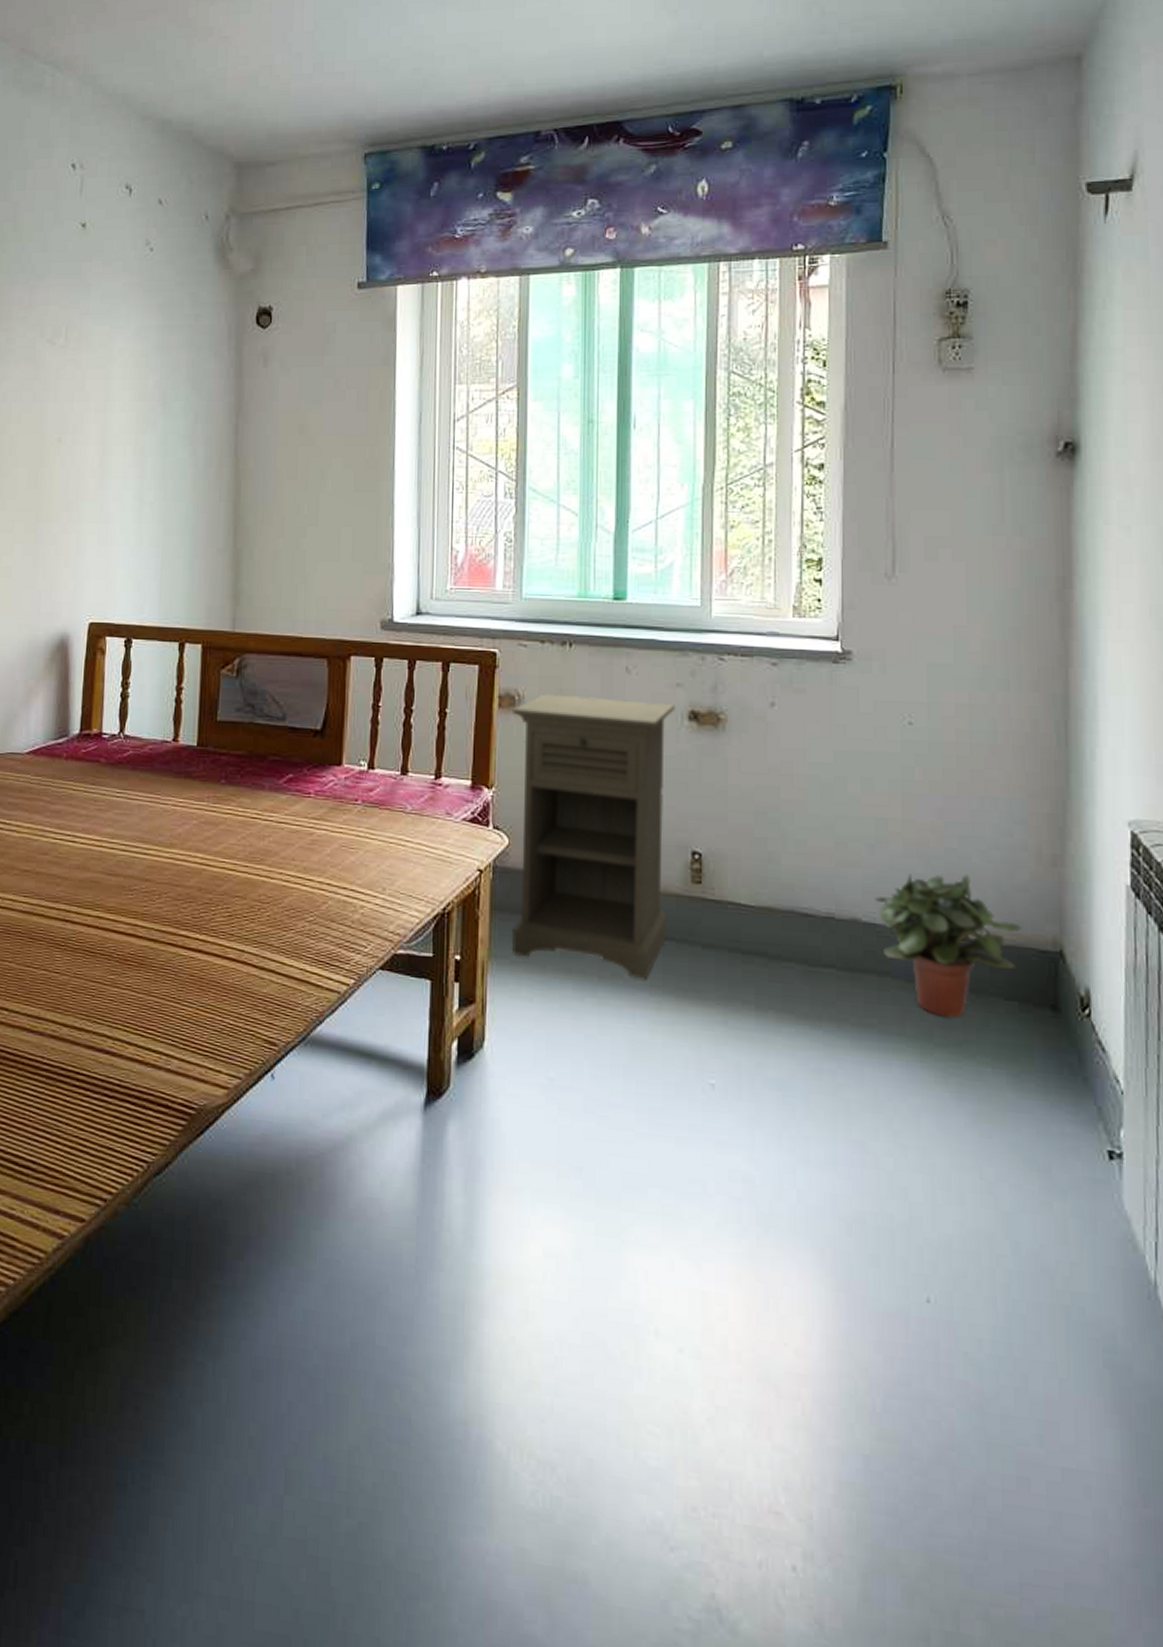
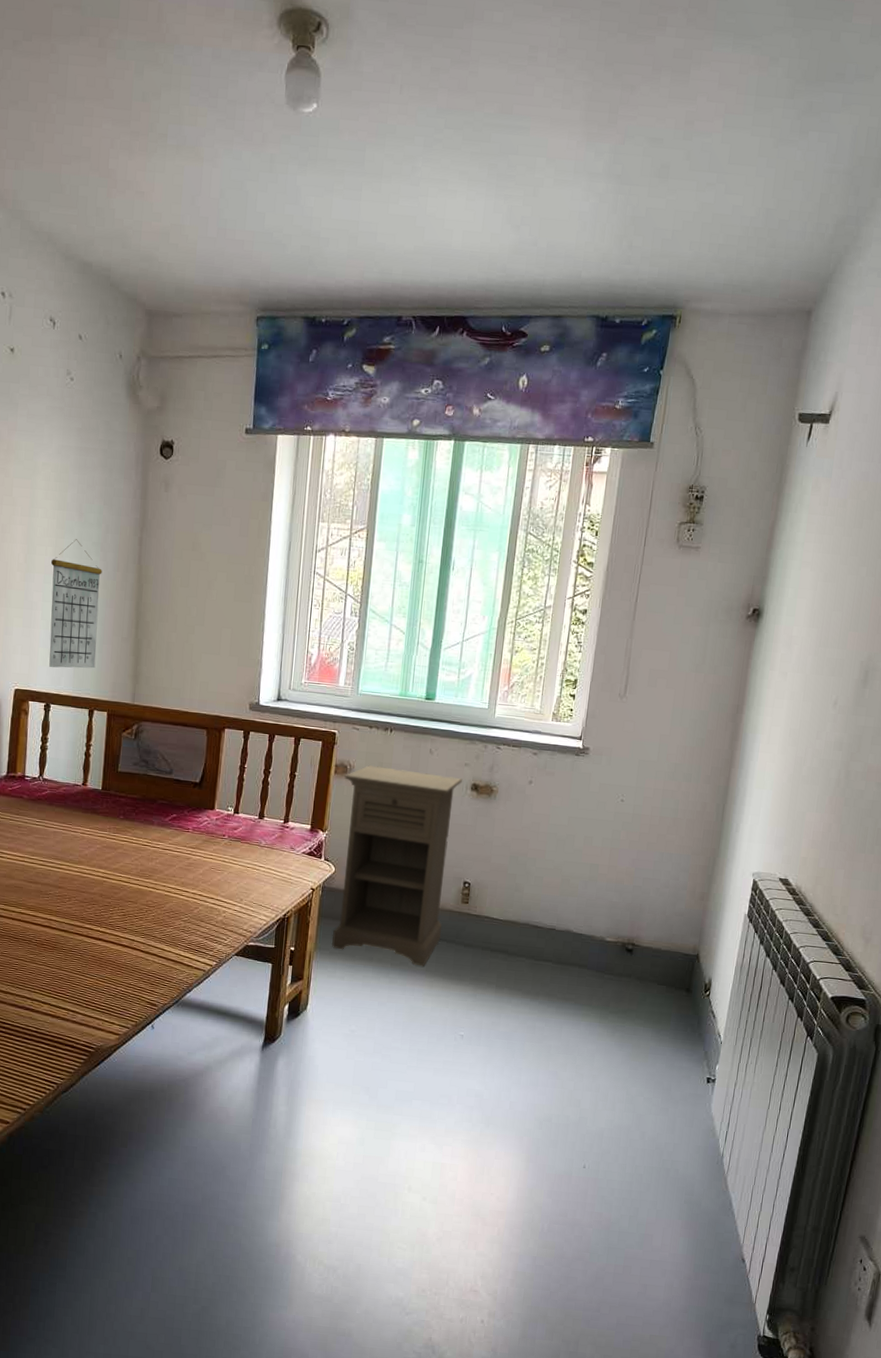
calendar: none [130,433,191,593] -> present [49,539,102,669]
potted plant: present [874,874,1022,1018] -> none [583,902,675,995]

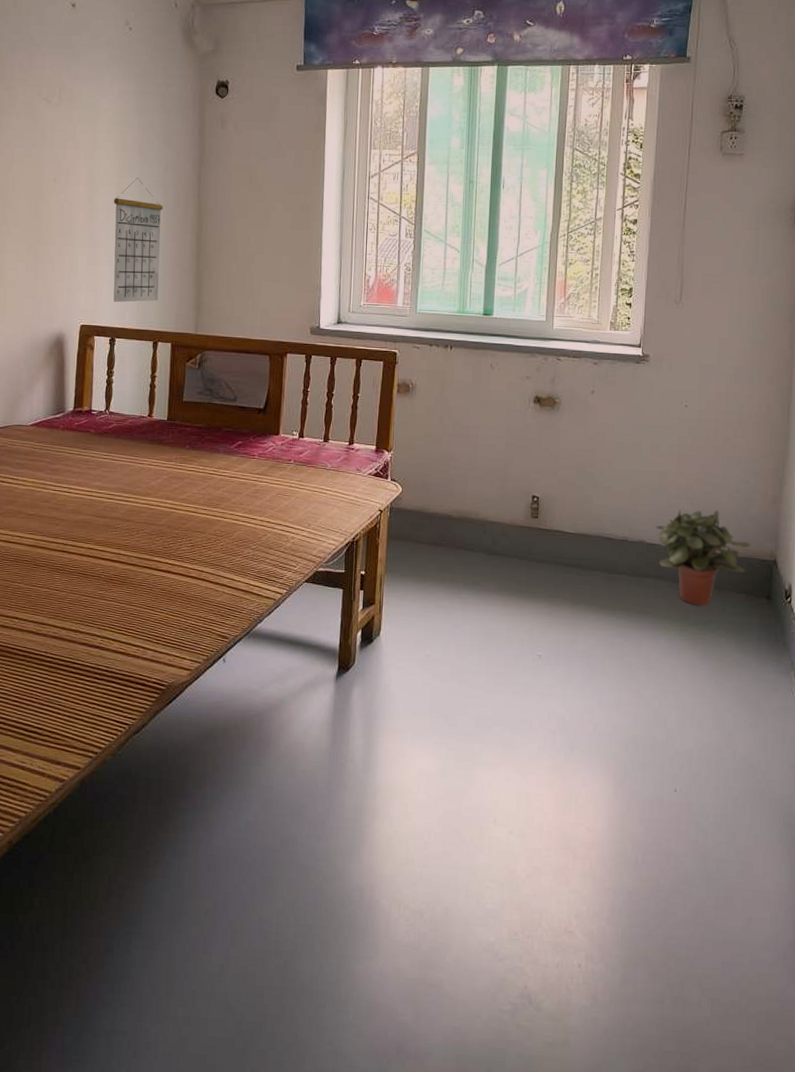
nightstand: present [331,765,463,967] -> none [402,383,525,585]
potted plant: none [583,902,675,995] -> present [655,509,751,606]

